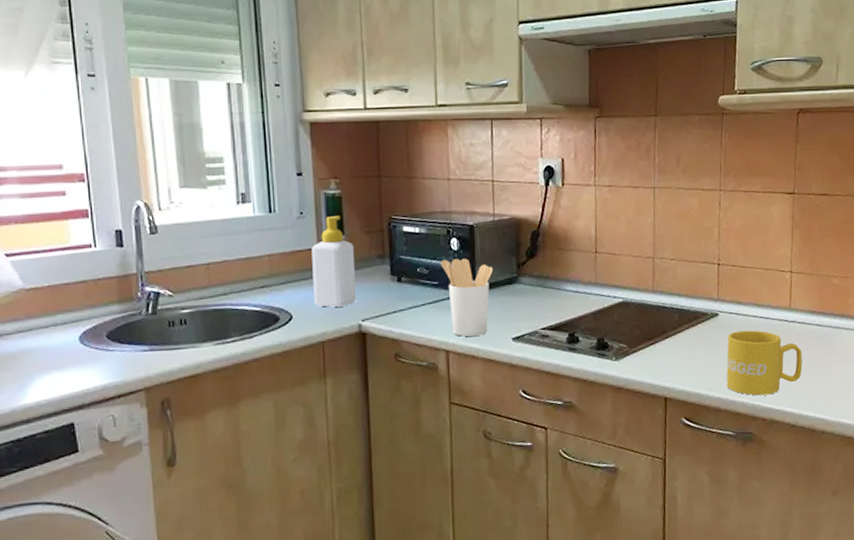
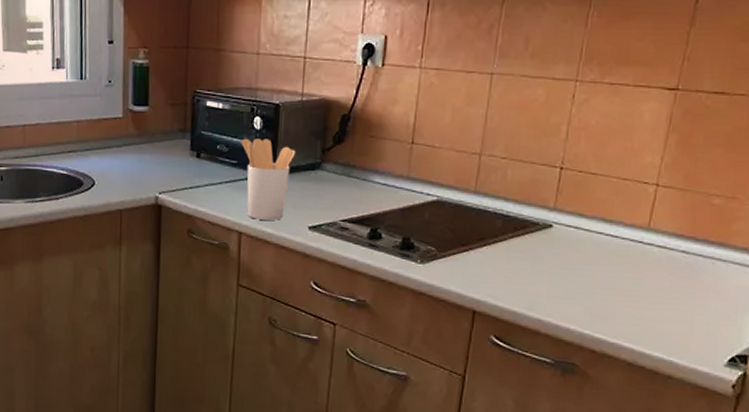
soap bottle: present [311,215,356,307] -> none [115,85,158,177]
mug: present [726,330,803,396] -> none [550,247,656,325]

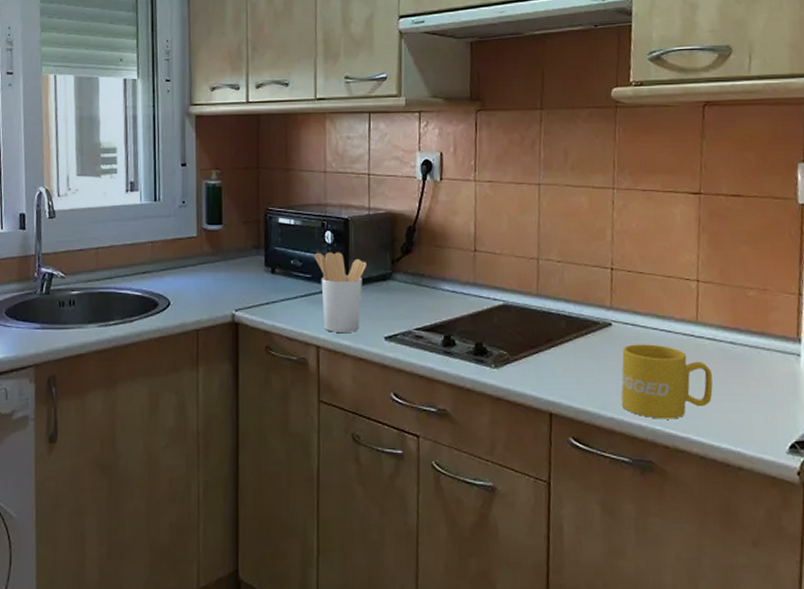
mug: none [550,247,656,325] -> present [621,344,713,419]

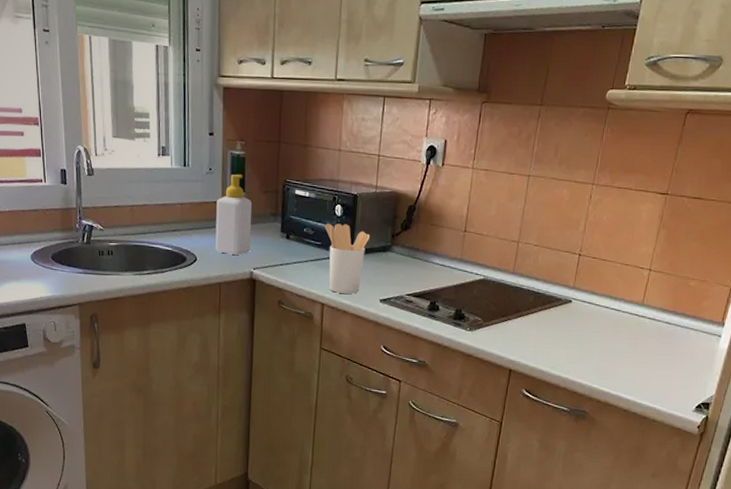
soap bottle: none [191,205,232,295] -> present [215,174,253,255]
mug: present [621,344,713,419] -> none [568,319,647,380]

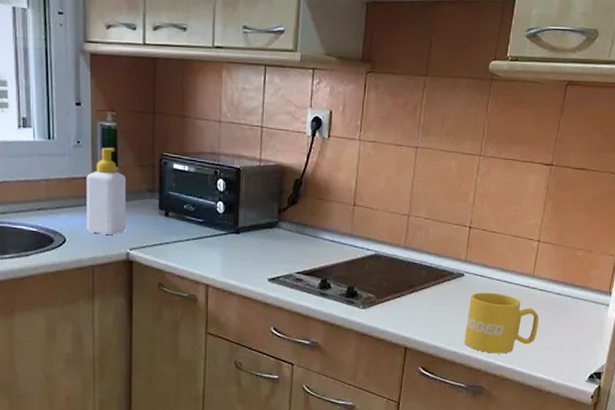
utensil holder: present [324,223,371,294] -> none [206,199,256,273]
mug: none [568,319,647,380] -> present [464,292,539,354]

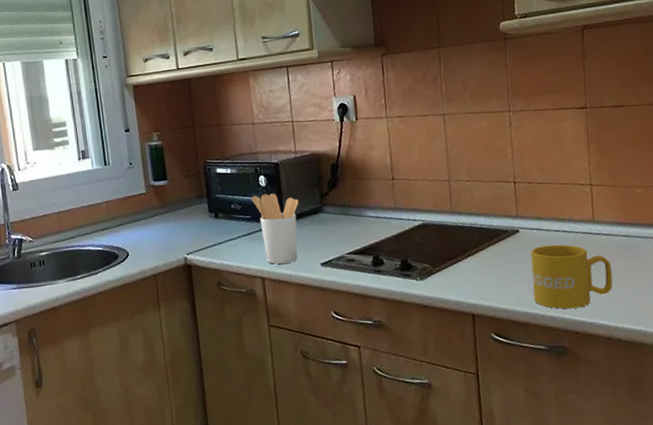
soap bottle: present [86,147,127,235] -> none [141,163,181,244]
utensil holder: none [206,199,256,273] -> present [251,193,299,264]

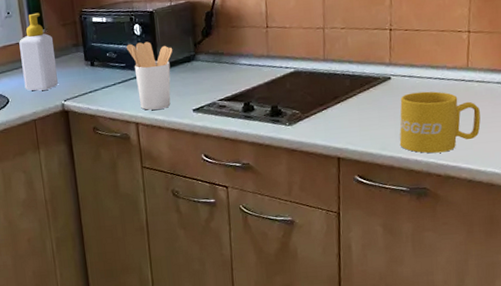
soap bottle: none [141,163,181,244] -> present [19,12,58,91]

